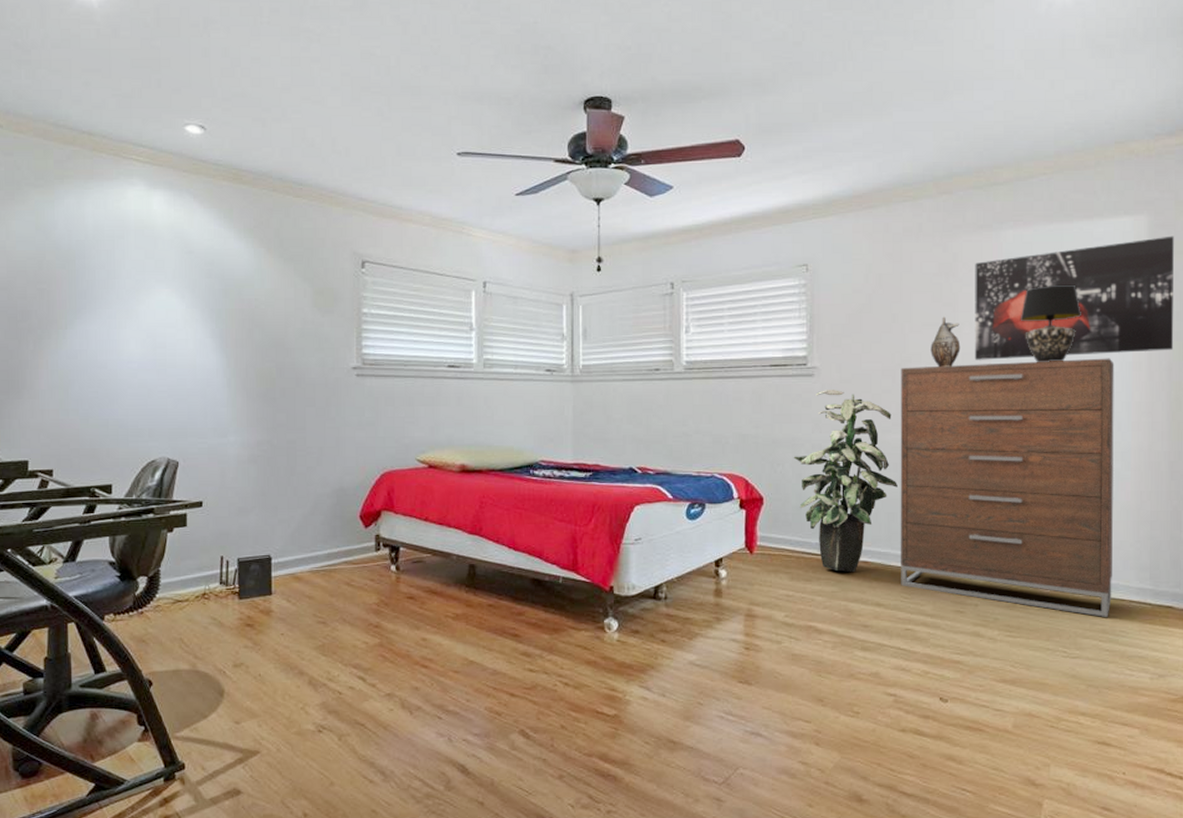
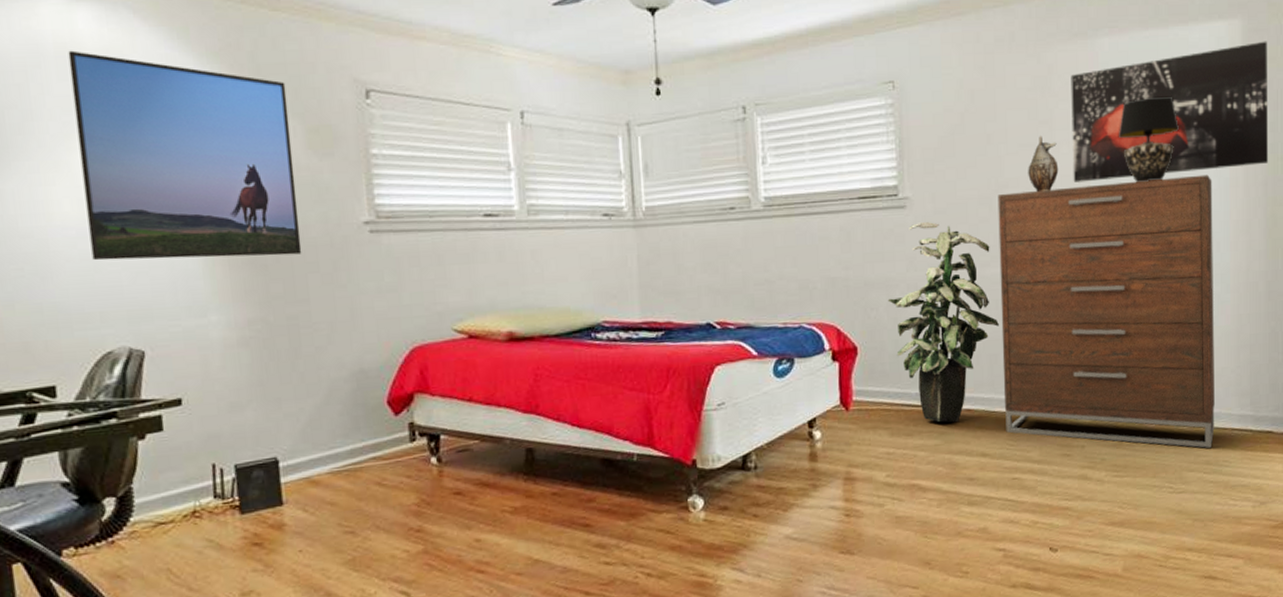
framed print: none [144,225,303,391] -> present [68,50,302,261]

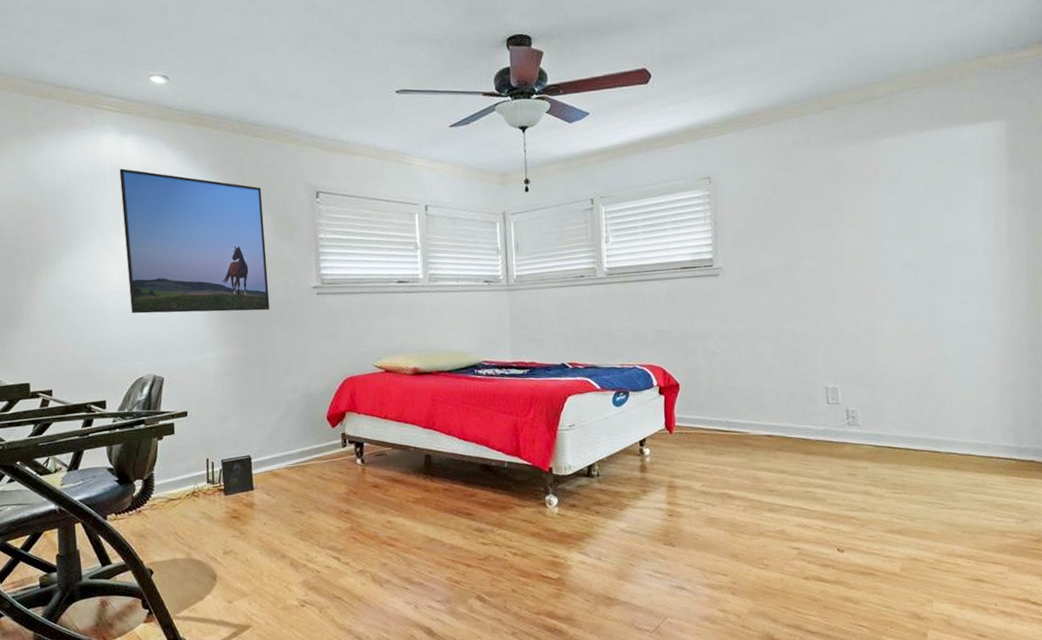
indoor plant: present [887,222,999,423] -> none [704,287,795,445]
dresser: present [997,174,1215,448] -> none [795,248,982,473]
decorative vase: present [1028,136,1059,191] -> none [820,218,846,262]
wall art: present [1071,41,1269,182] -> none [857,138,1031,255]
table lamp: present [1118,96,1180,182] -> none [897,184,951,255]

